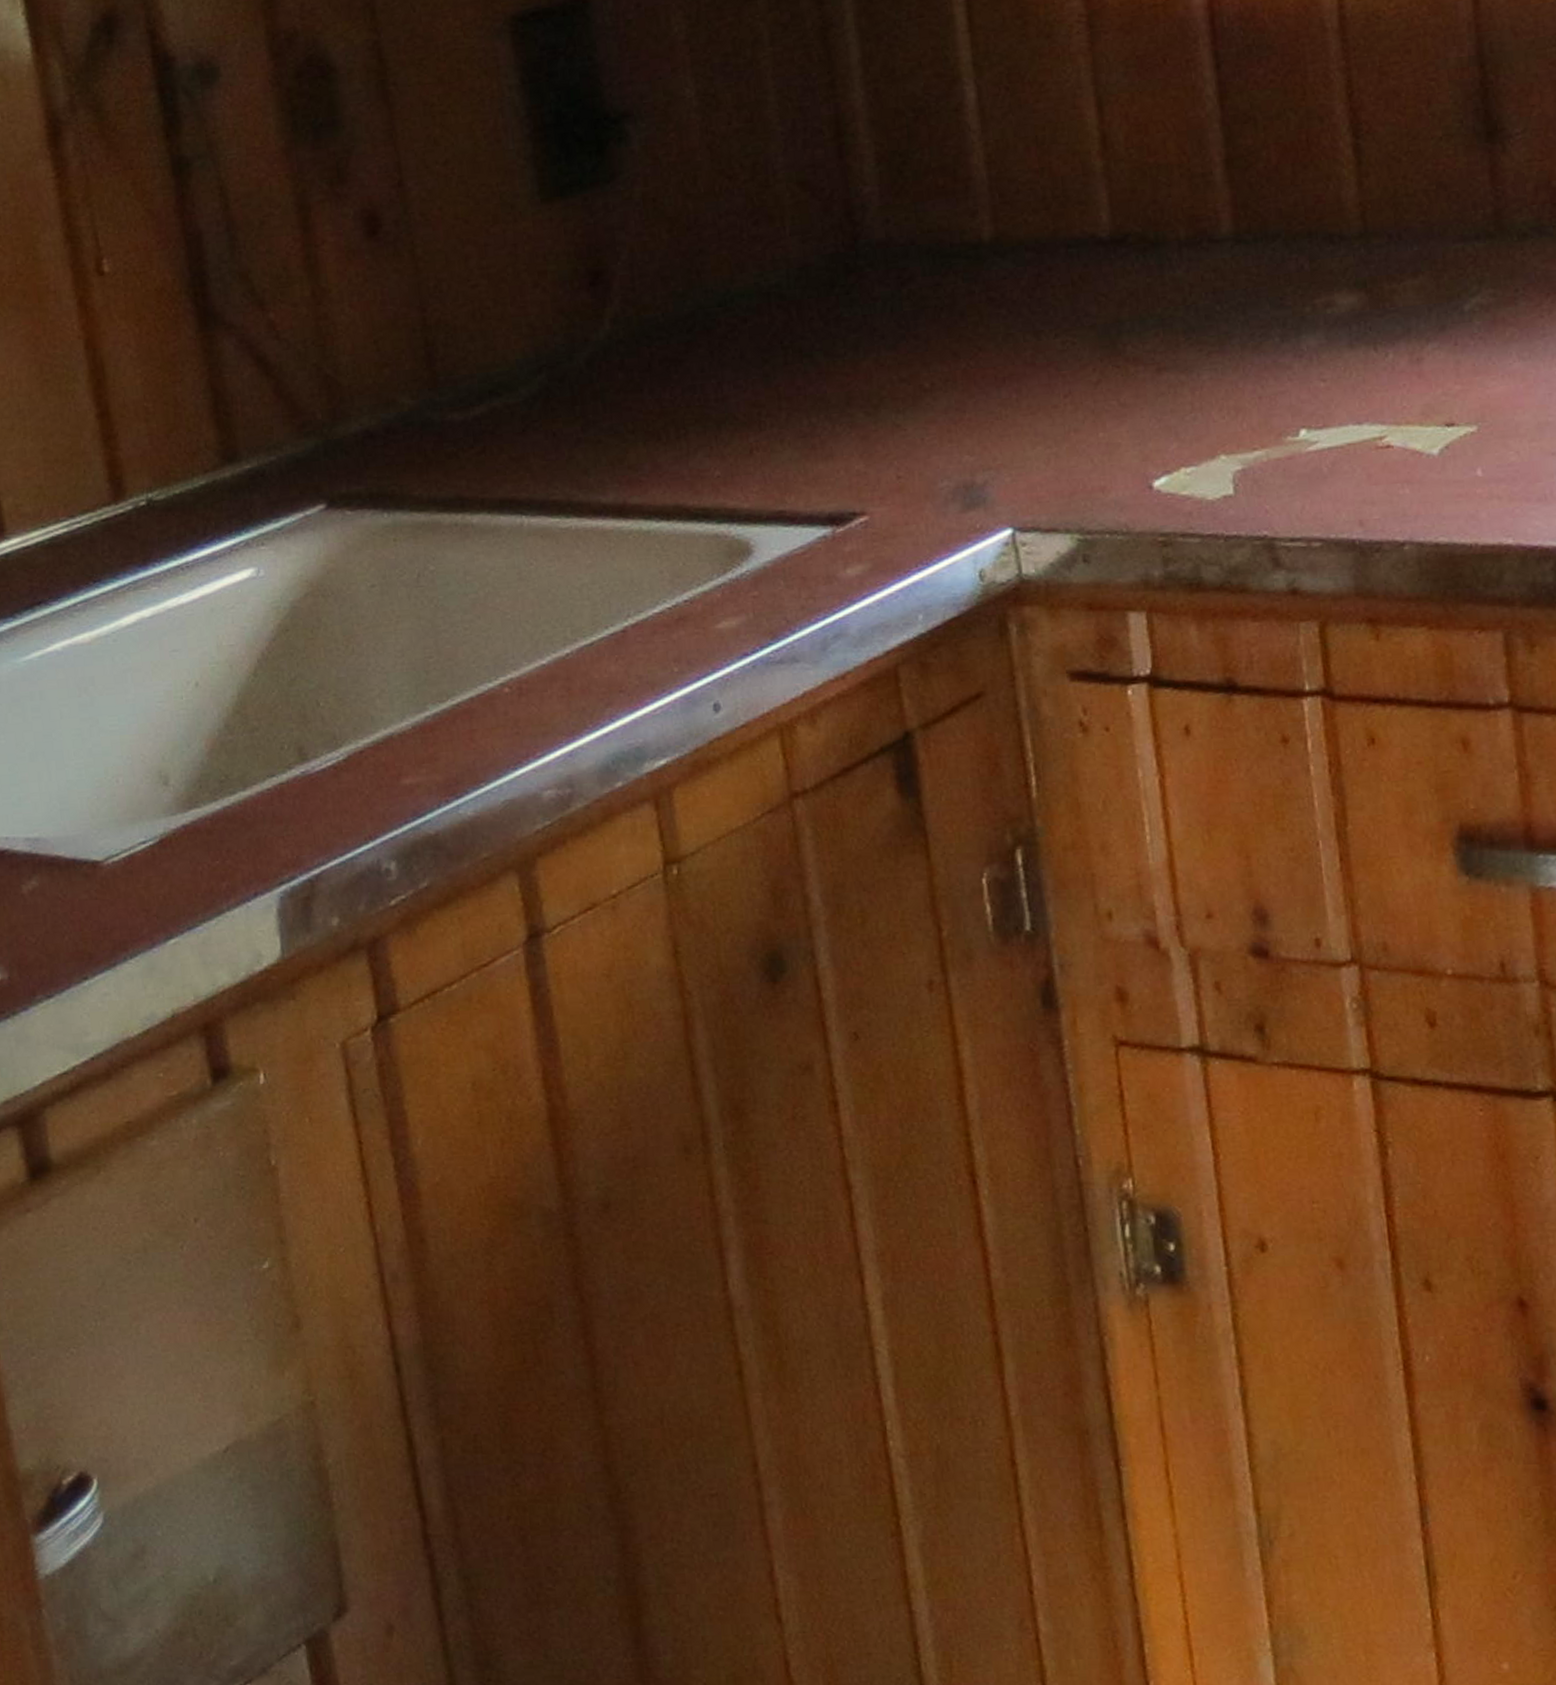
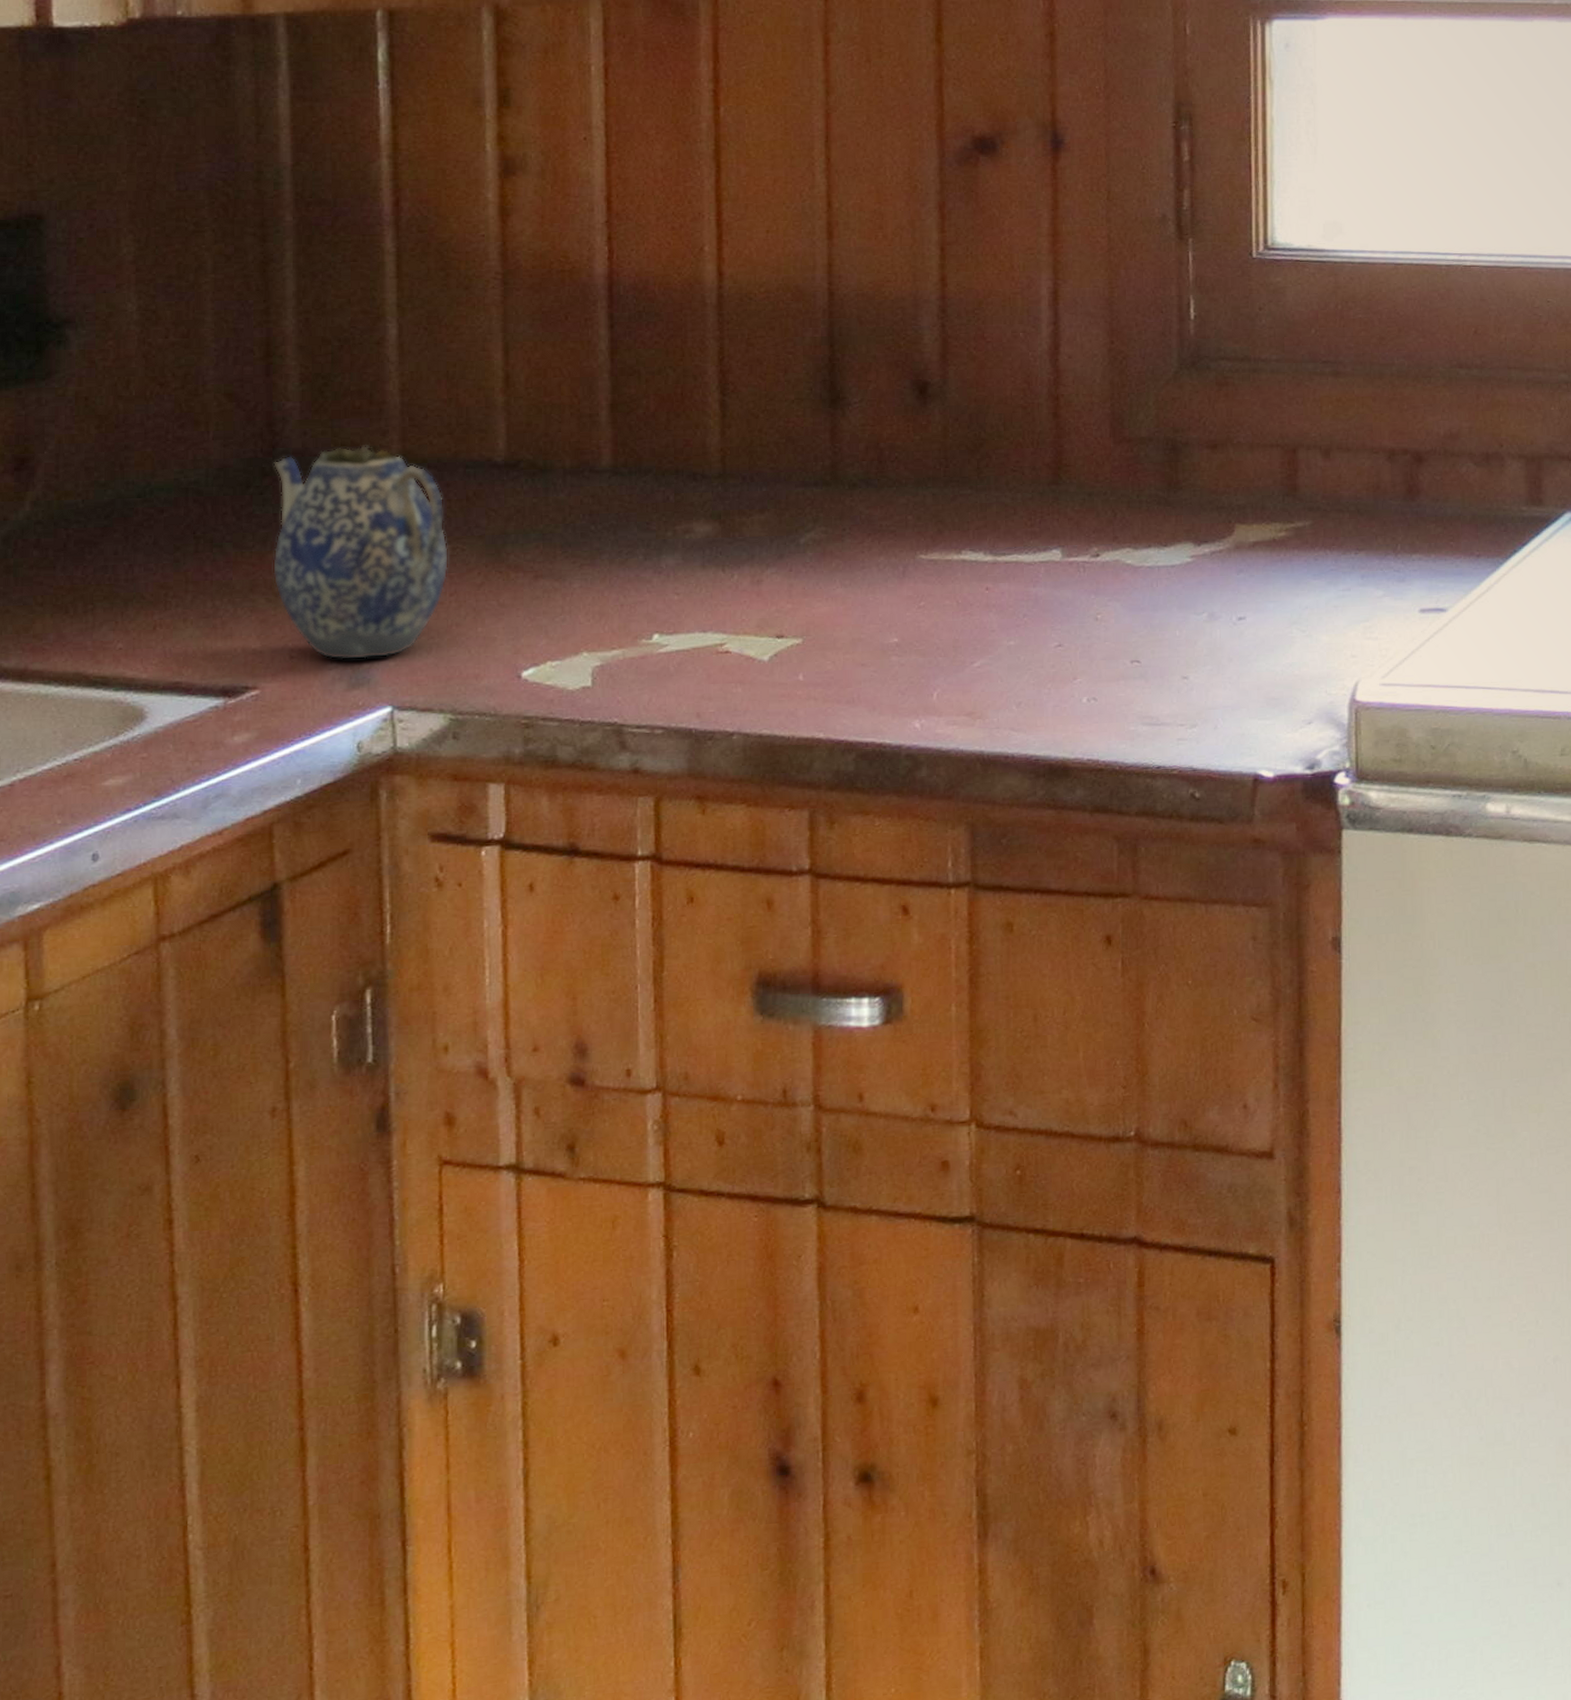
teapot: none [857,228,1060,478] -> present [273,444,449,660]

